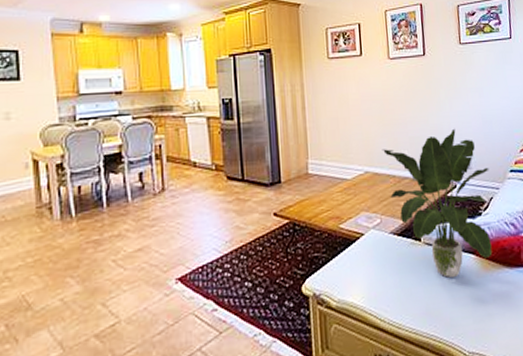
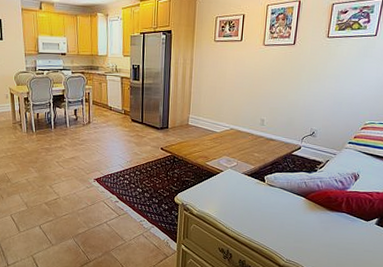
potted plant: present [382,128,493,278] -> none [246,105,331,210]

